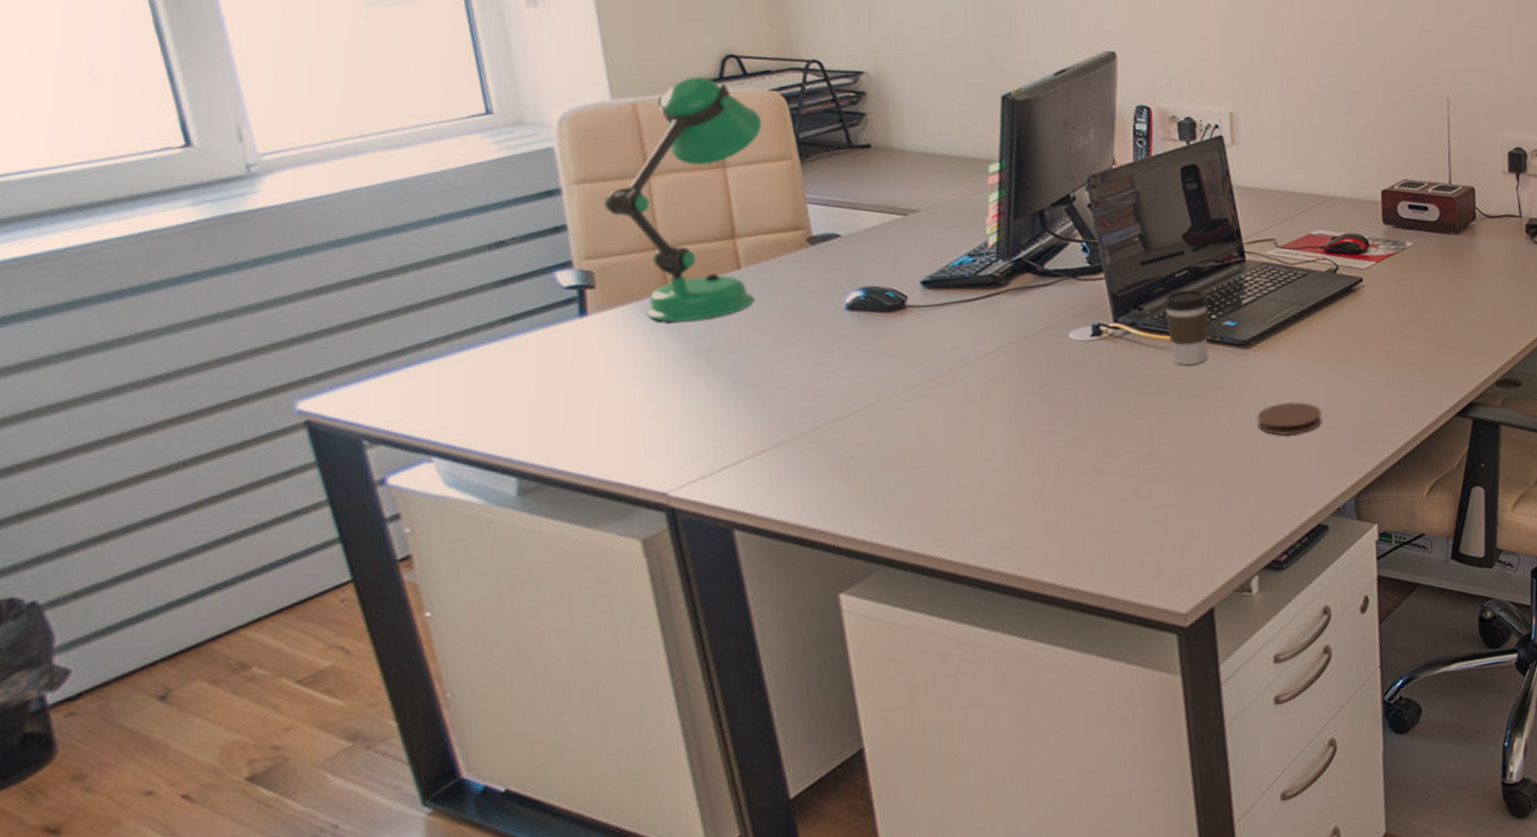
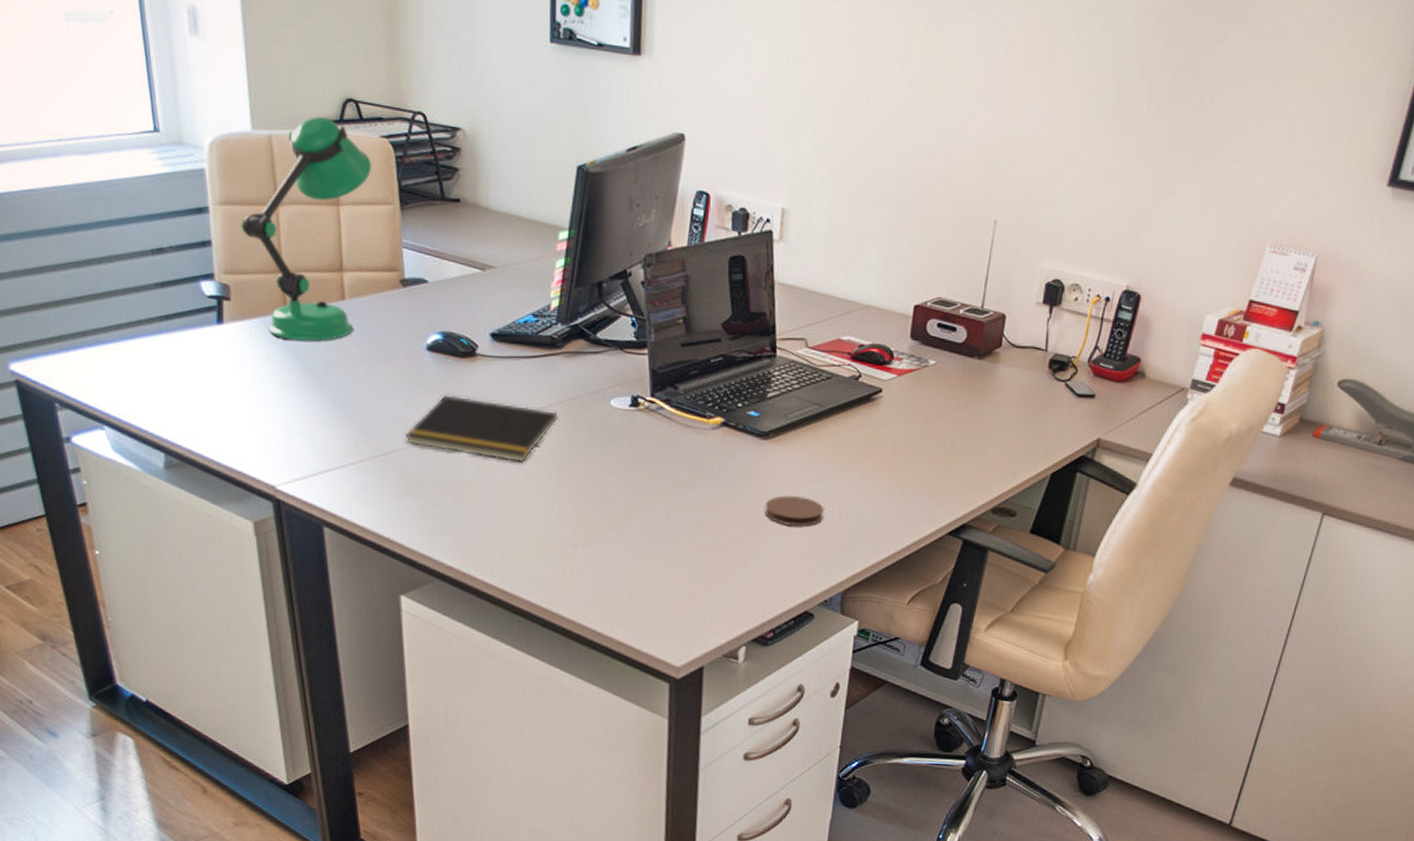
notepad: none [829,354,1010,418] -> present [405,395,558,463]
coffee cup: present [1164,289,1209,366] -> none [697,375,738,448]

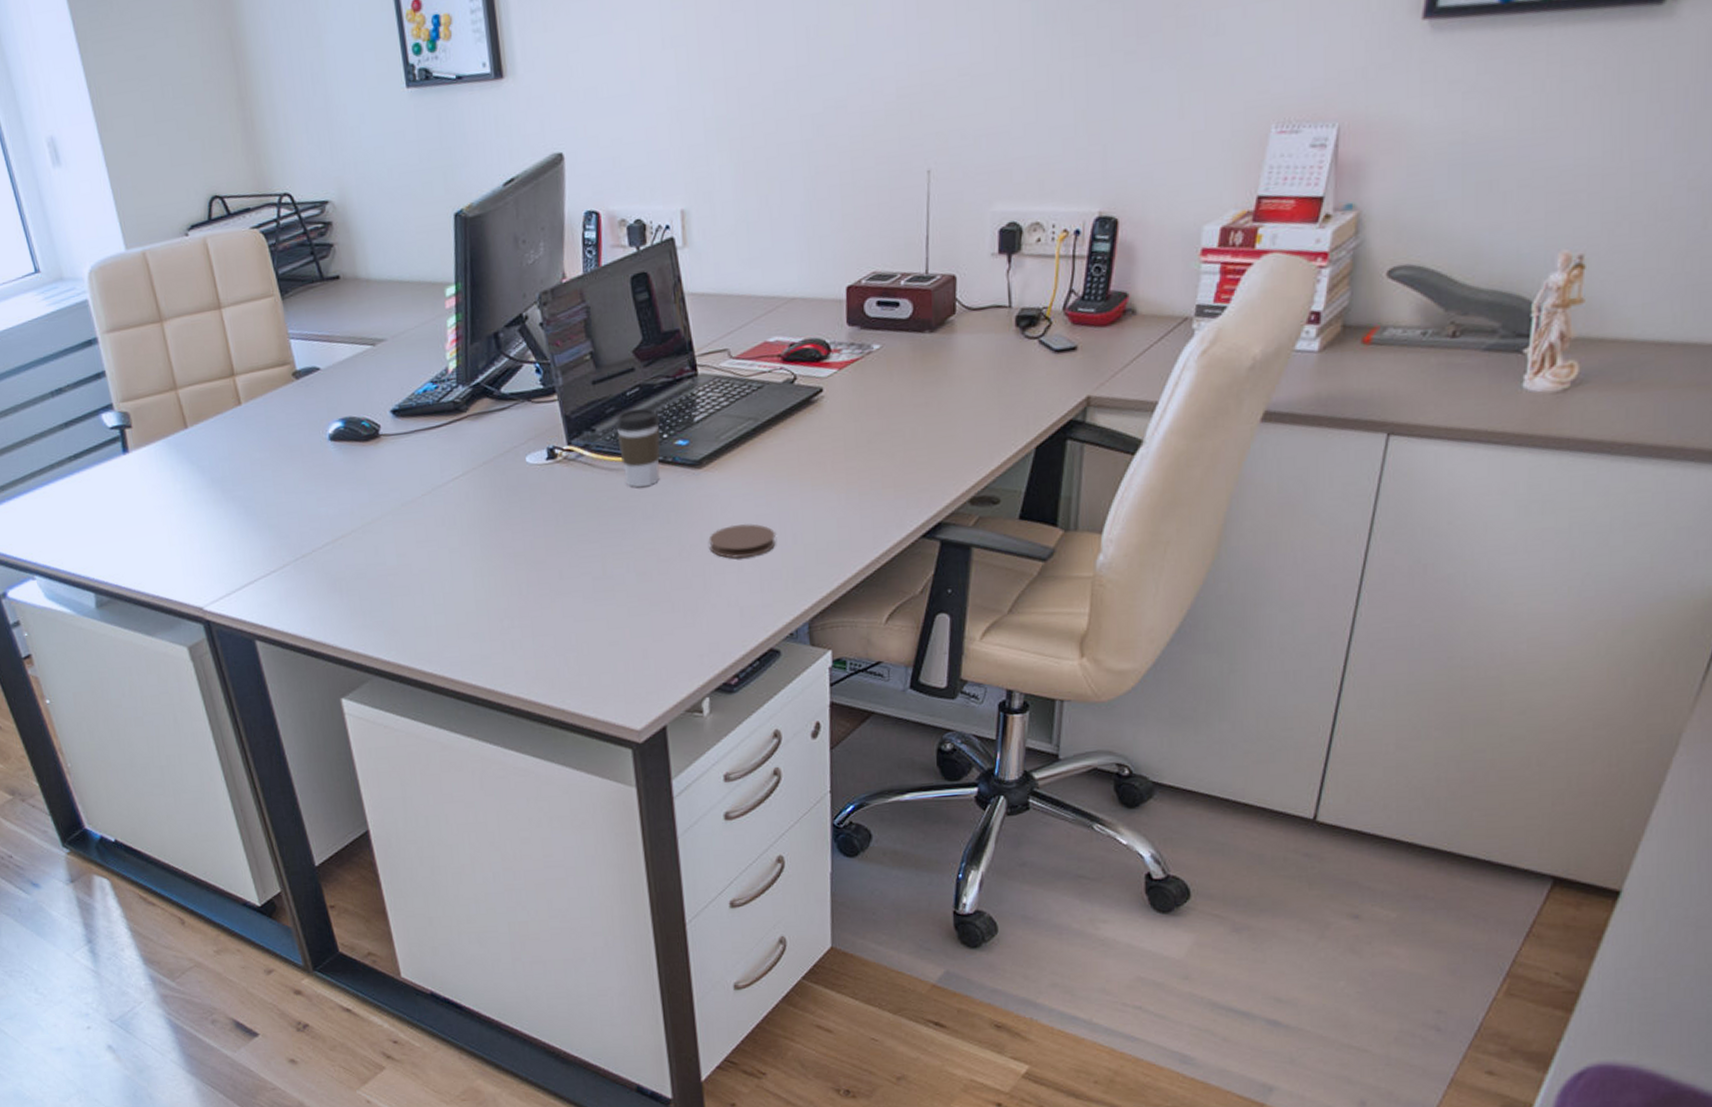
desk lamp: present [241,117,371,341] -> none [130,220,254,456]
notepad: present [405,395,558,463] -> none [321,479,473,542]
coffee cup: none [697,375,738,448] -> present [616,408,661,488]

